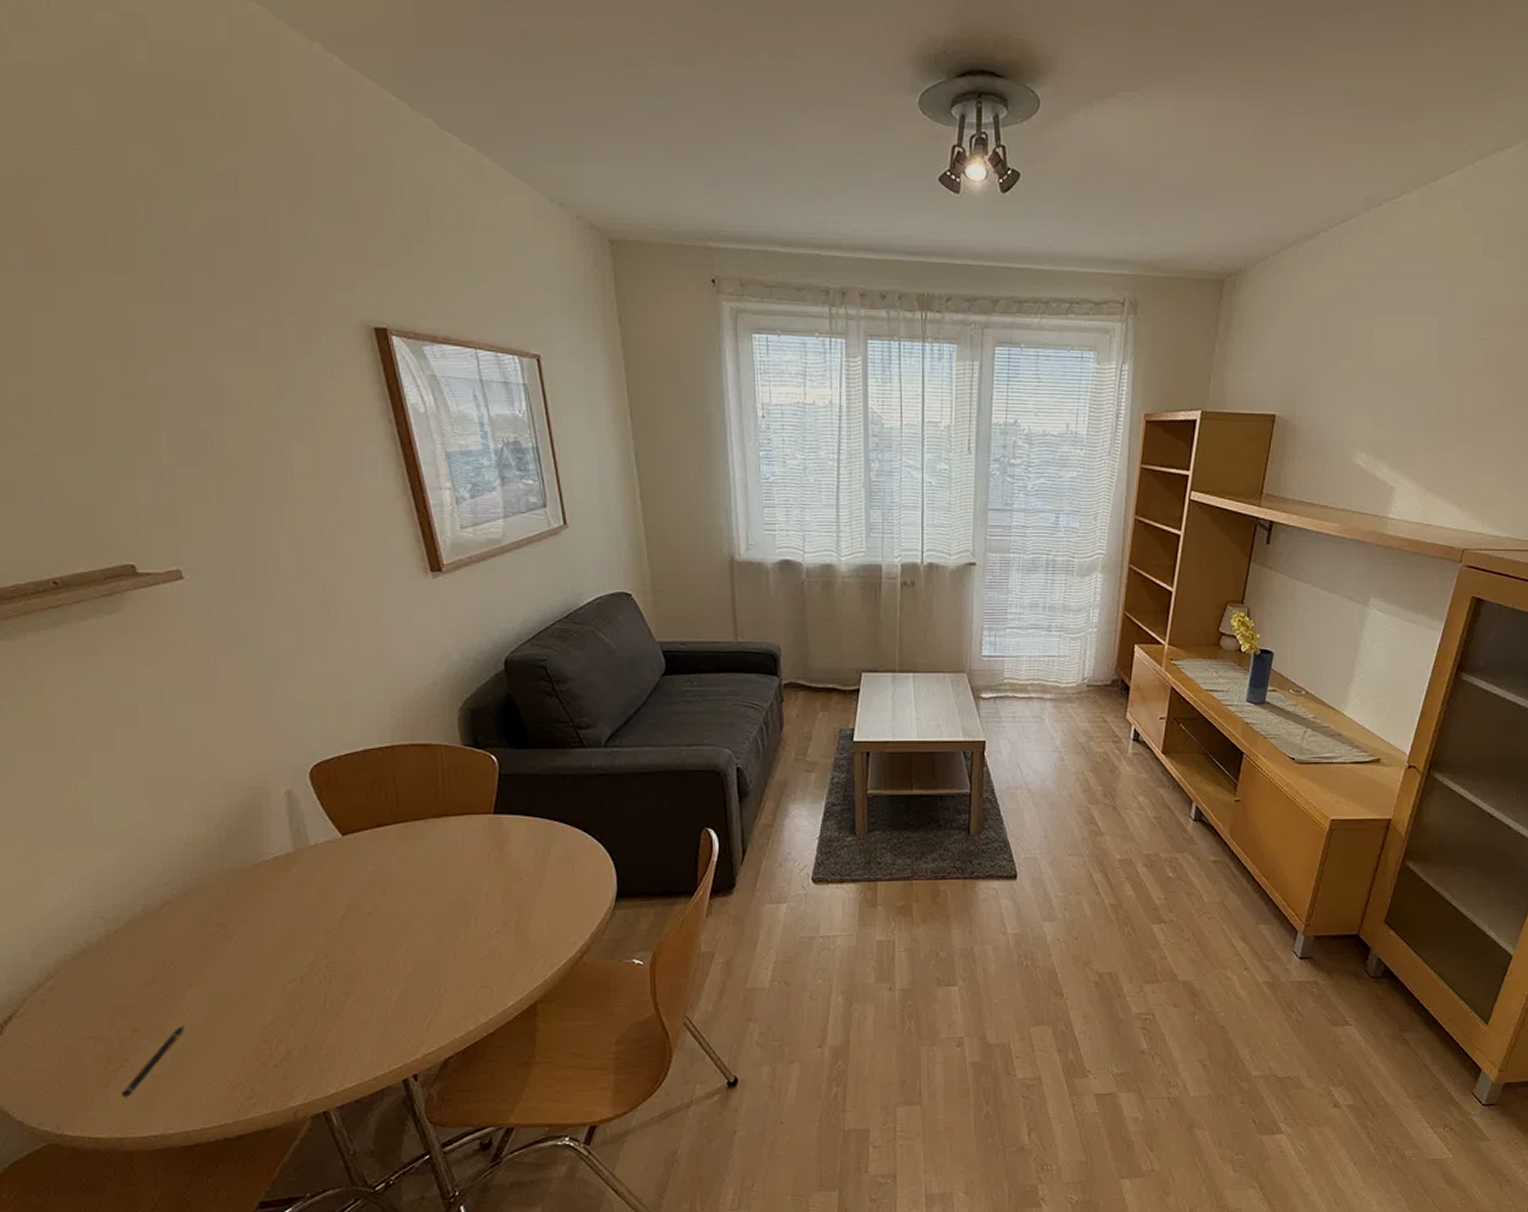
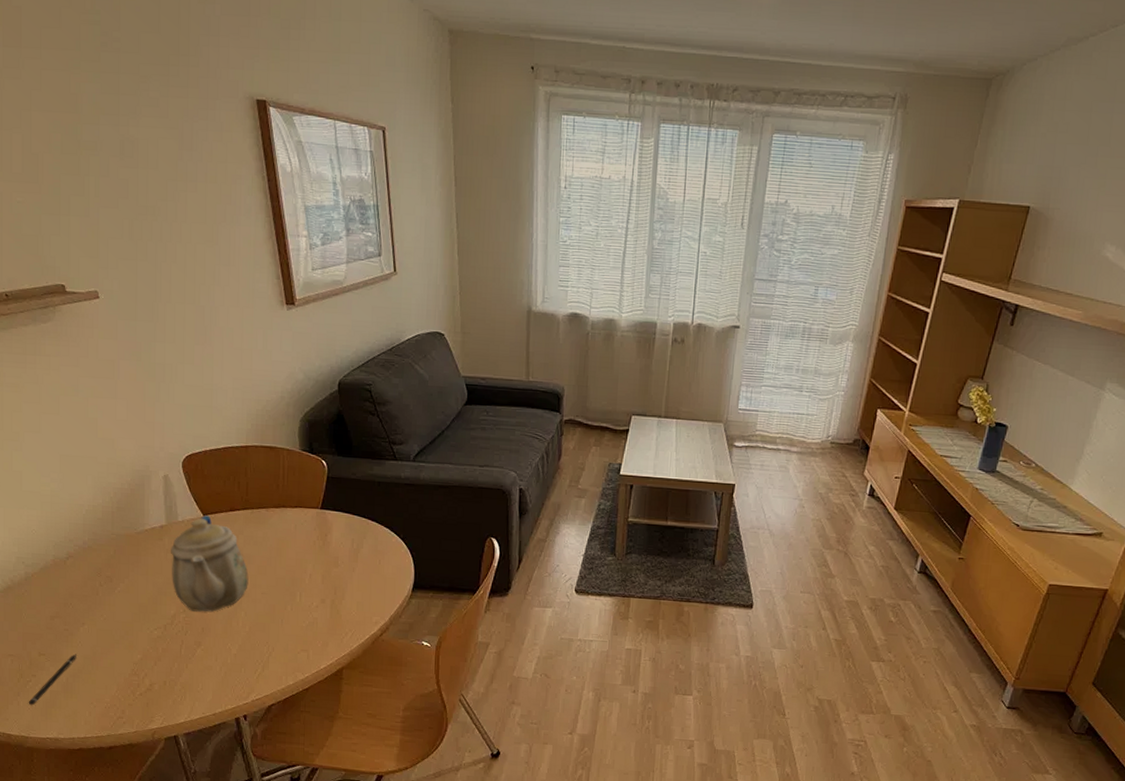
teapot: none [301,835,408,955] -> present [170,515,249,612]

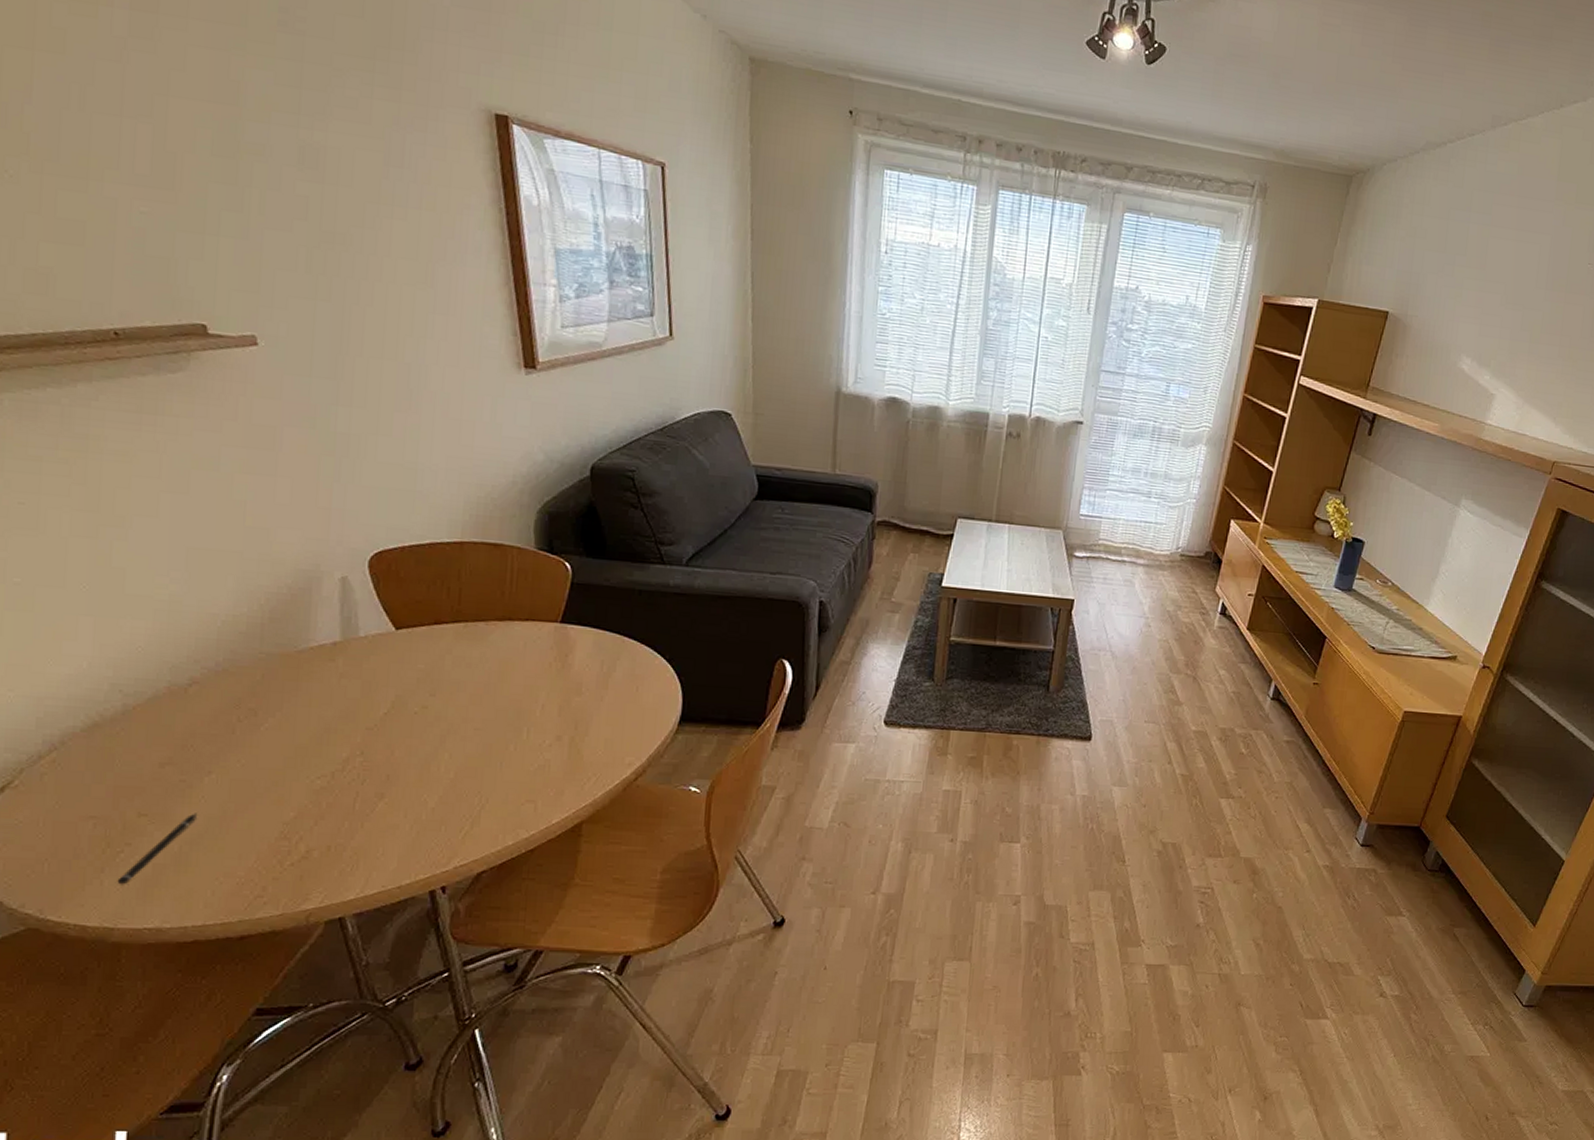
teapot: present [170,515,249,612] -> none [345,629,457,754]

